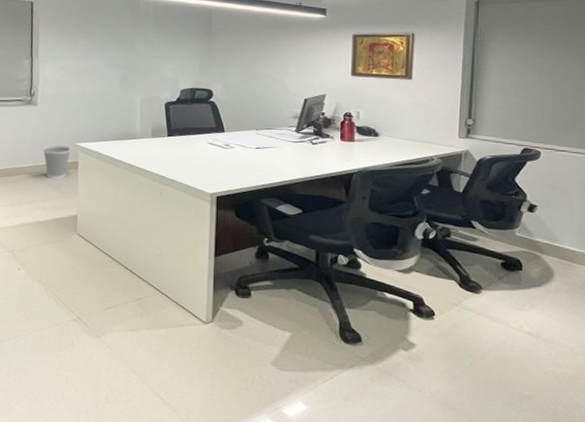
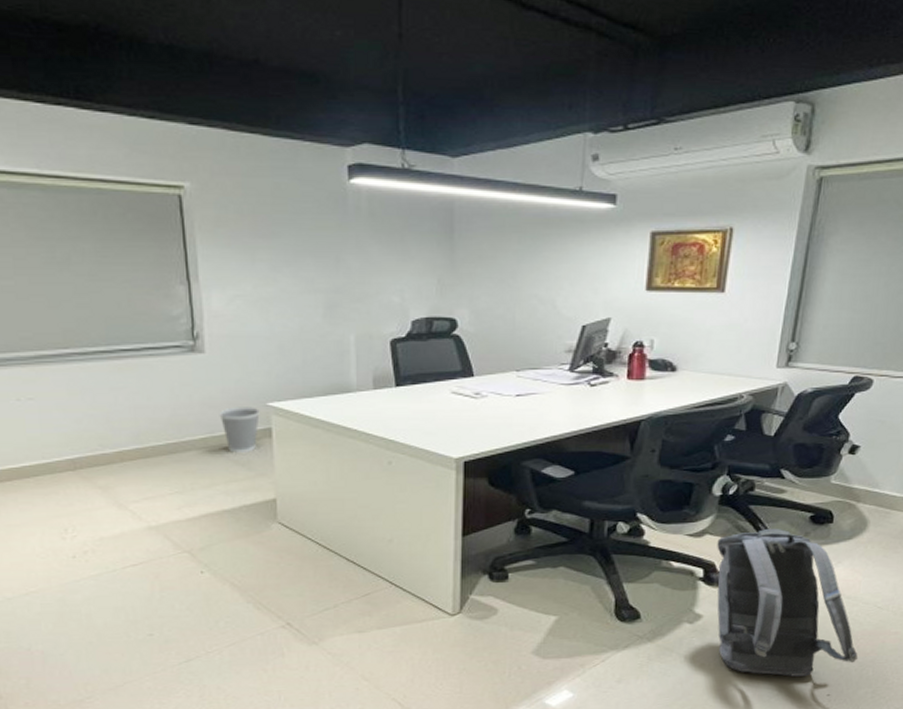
backpack: none [423,270,562,413] -> present [717,528,858,677]

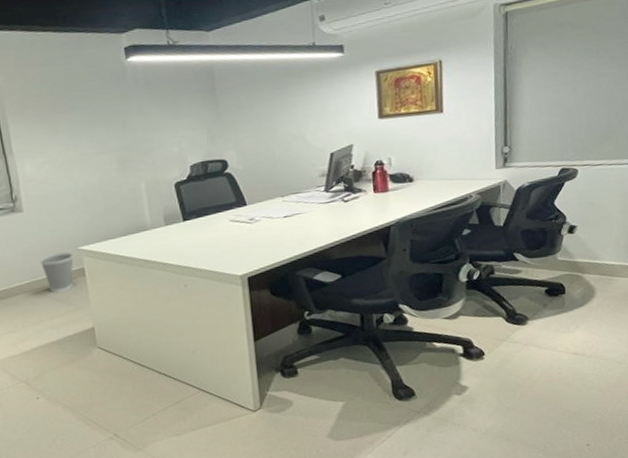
backpack: present [717,528,858,677] -> none [470,303,607,434]

